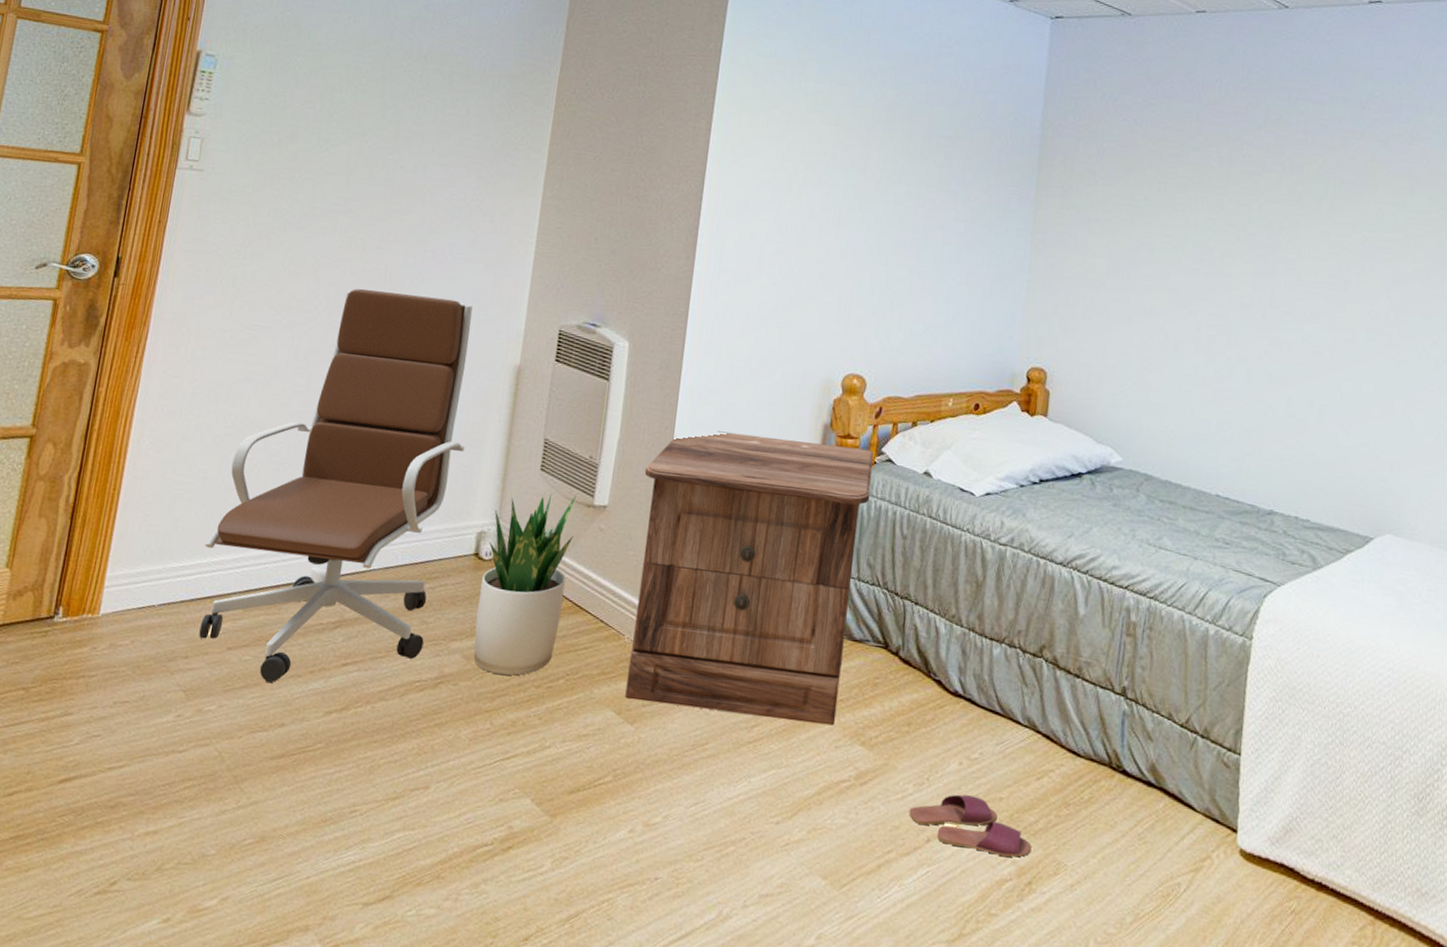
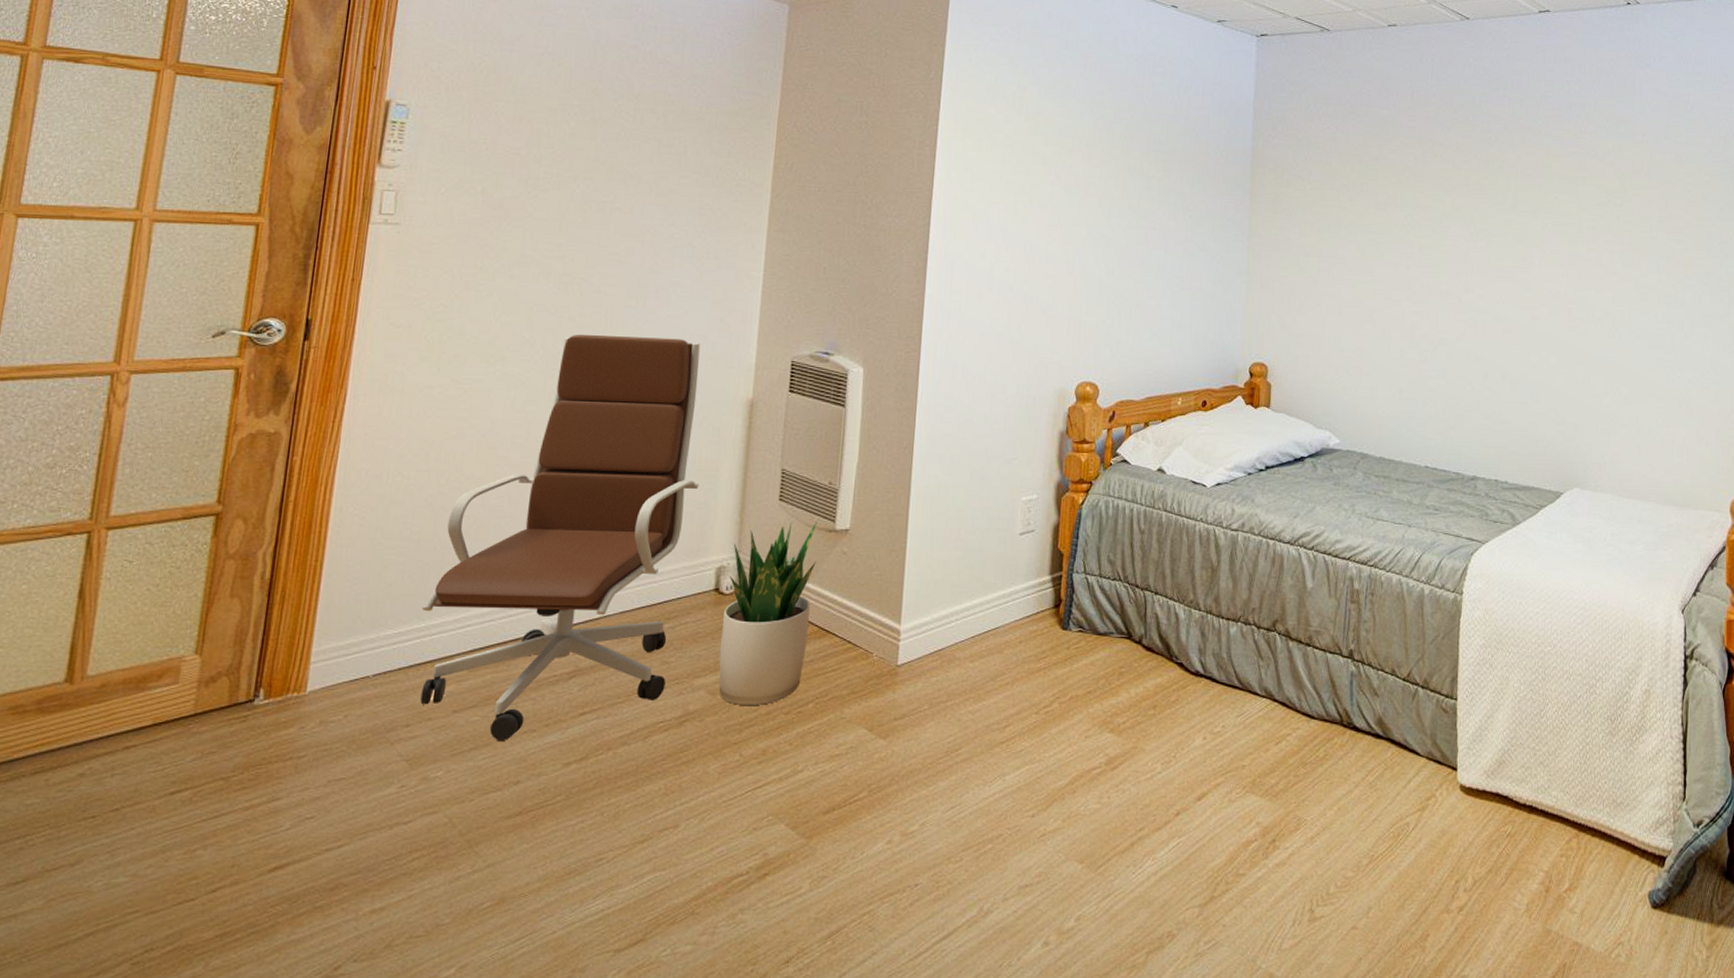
nightstand: present [625,431,874,726] -> none [876,447,1109,717]
slippers: present [909,794,1032,858] -> none [1158,767,1274,819]

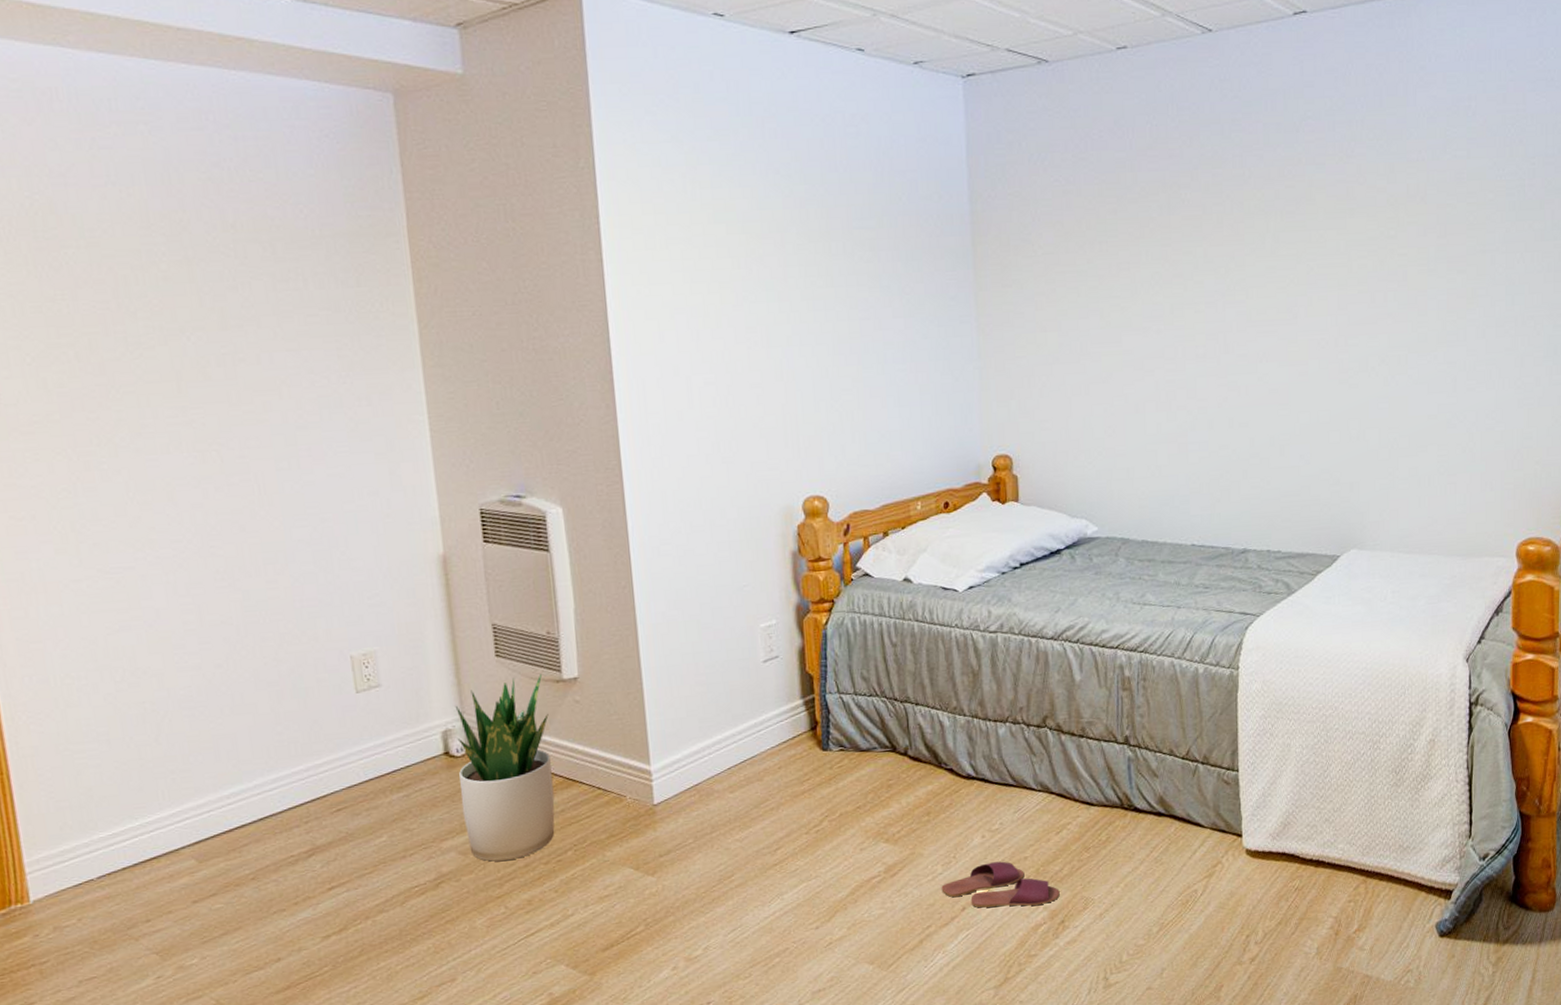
office chair: present [420,334,700,740] -> none [131,498,413,924]
slippers: none [1158,767,1274,819] -> present [941,861,1060,908]

